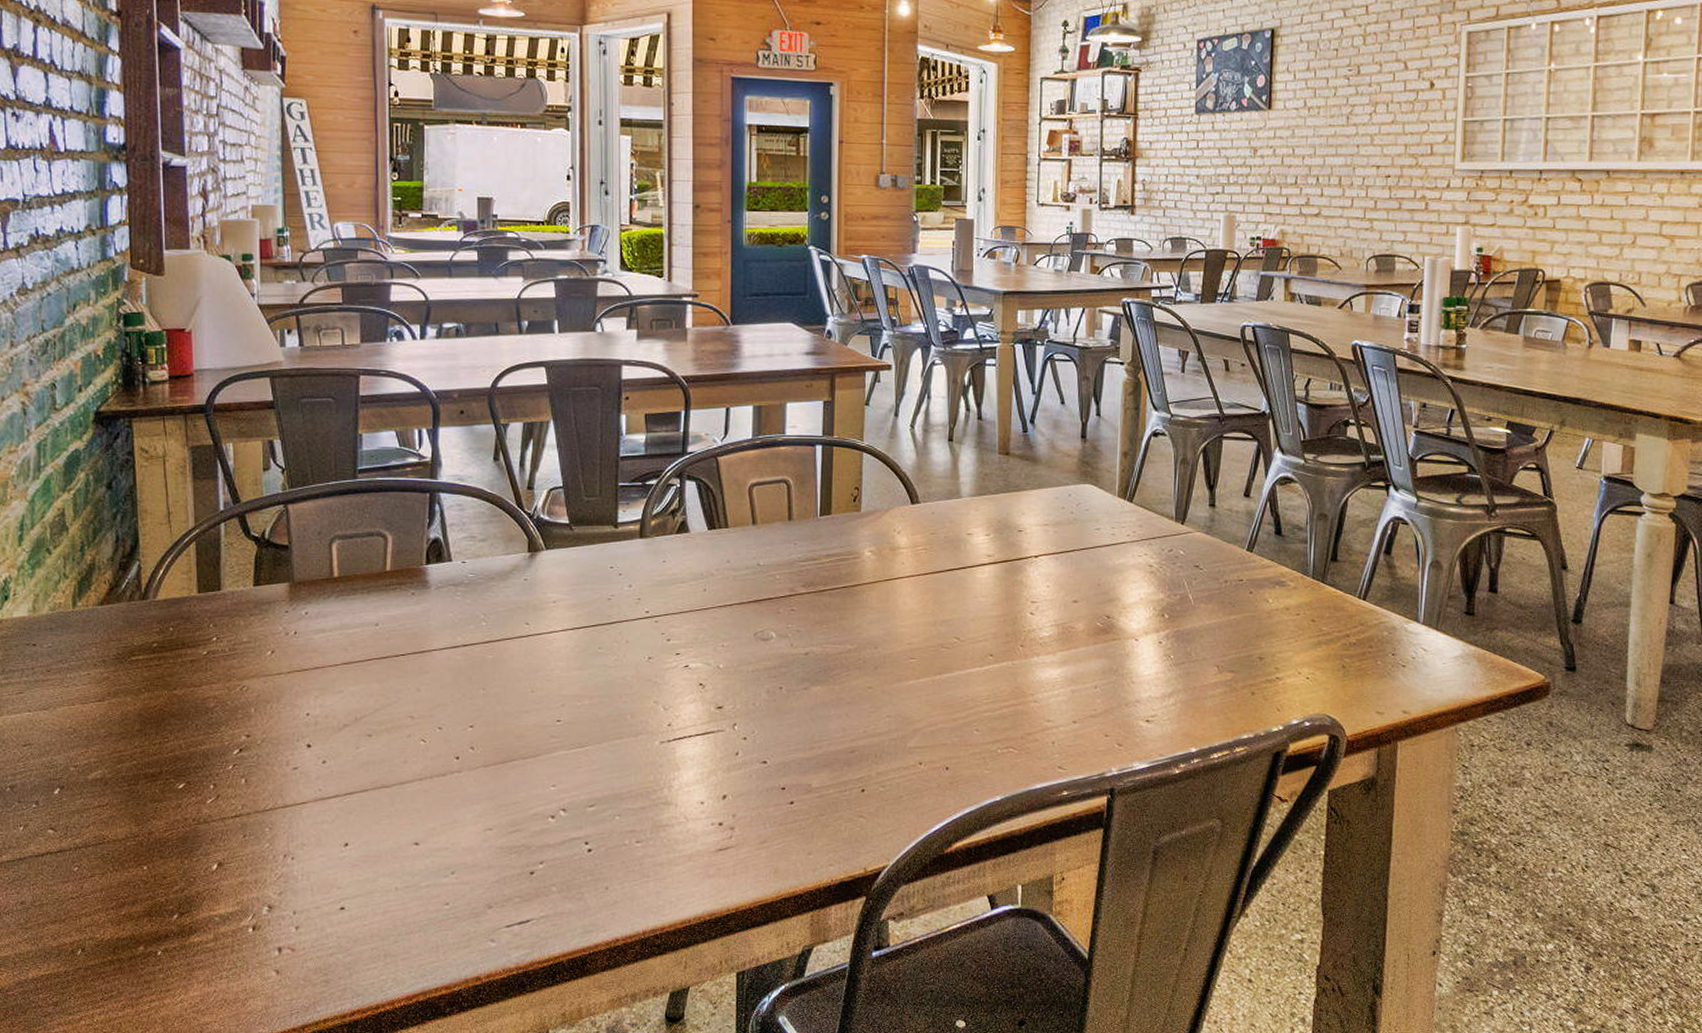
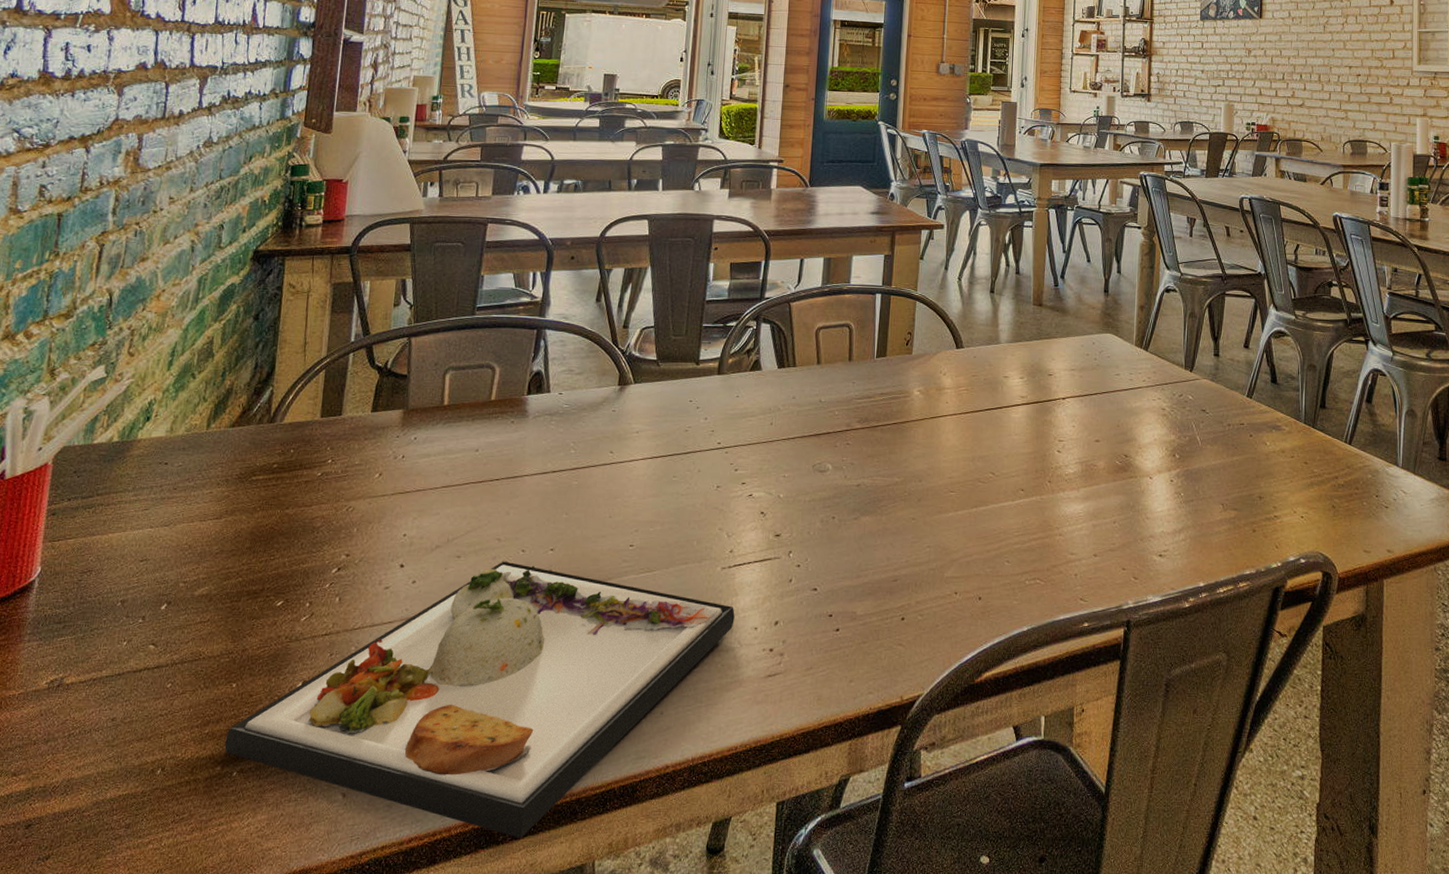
dinner plate: none [144,739,678,1010] -> present [224,561,735,838]

